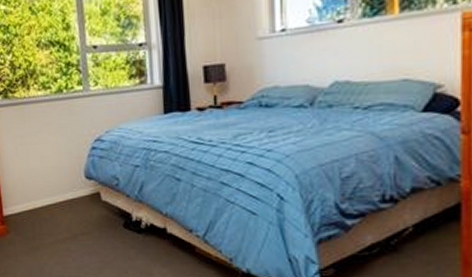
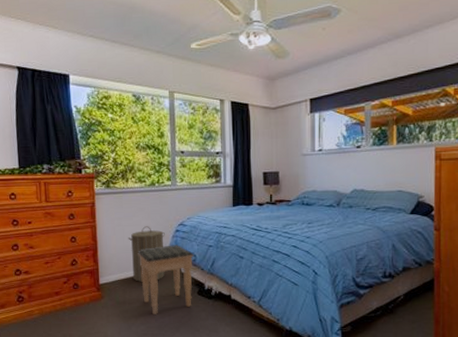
laundry hamper: none [34,143,82,213] -> present [128,226,165,282]
footstool: none [46,166,117,252] -> present [138,245,194,314]

